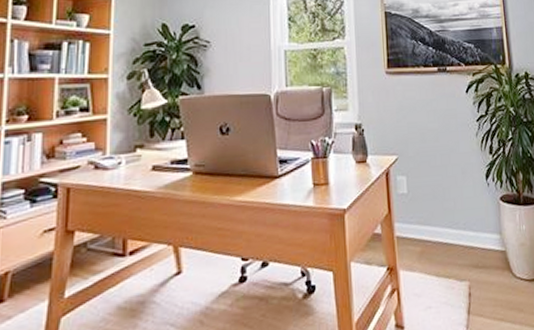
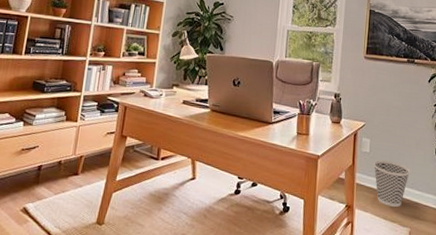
wastebasket: none [415,199,459,259] -> present [374,160,410,207]

